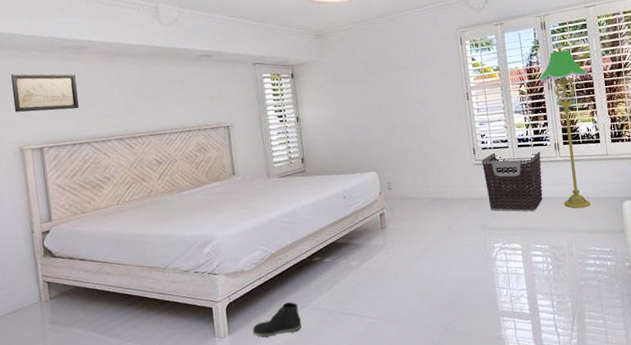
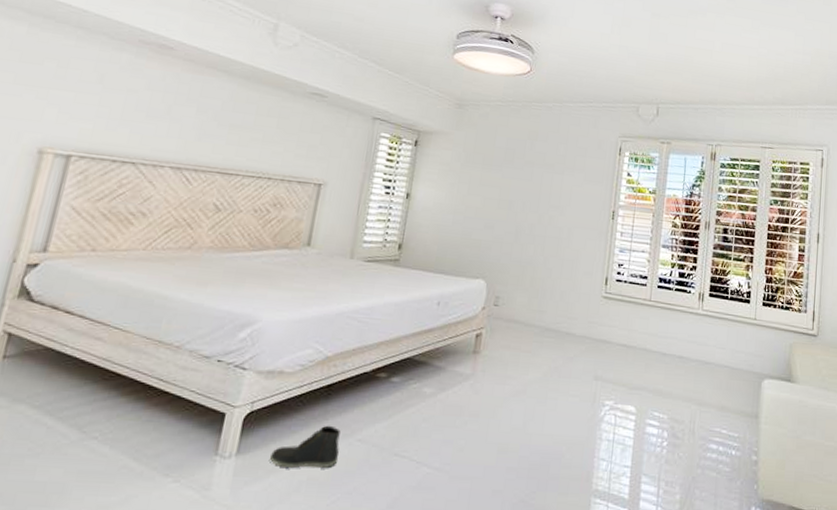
wall art: present [11,74,79,113] -> none [50,56,147,119]
clothes hamper: present [482,150,543,212] -> none [610,289,681,369]
floor lamp: present [538,47,591,209] -> none [695,184,752,378]

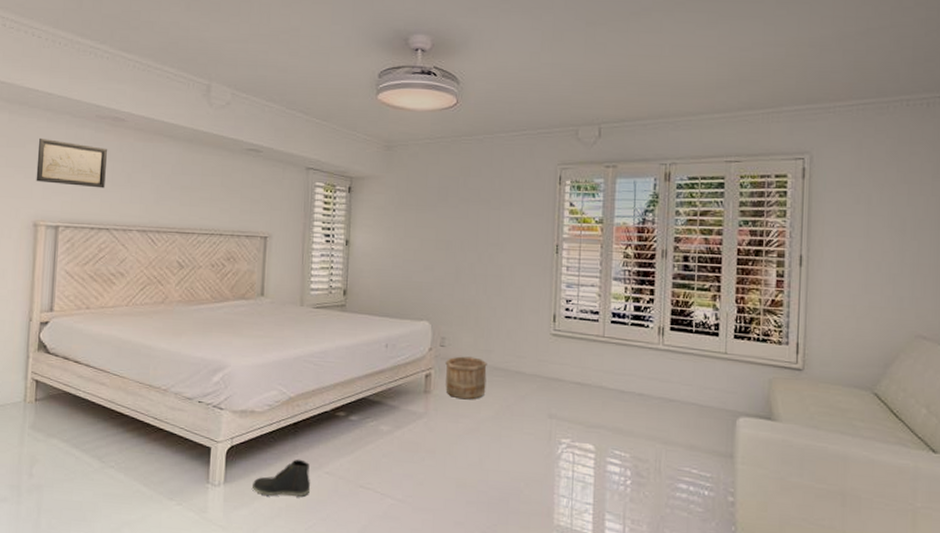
wall art: none [50,56,147,119] -> present [36,137,107,189]
wooden bucket: none [495,316,539,361] -> present [445,356,487,400]

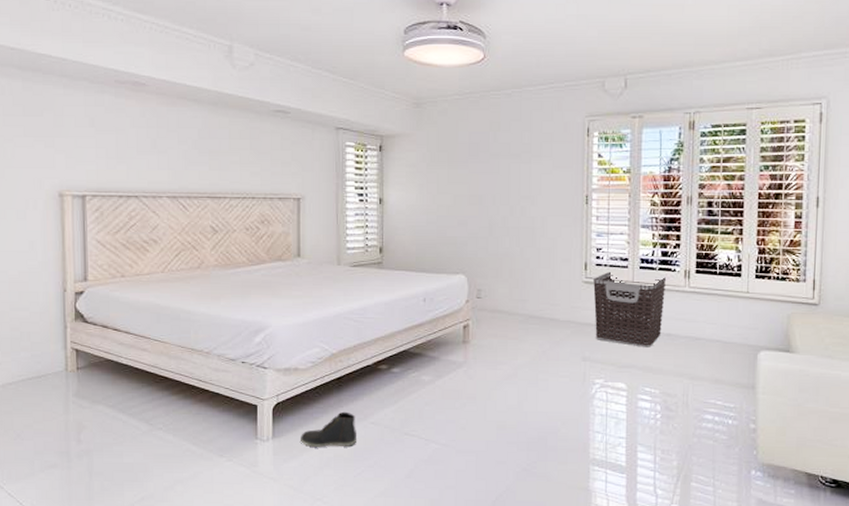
wall art: present [36,137,107,189] -> none [56,105,130,155]
wooden bucket: present [445,356,487,400] -> none [482,306,523,348]
clothes hamper: none [562,325,638,407] -> present [593,272,666,348]

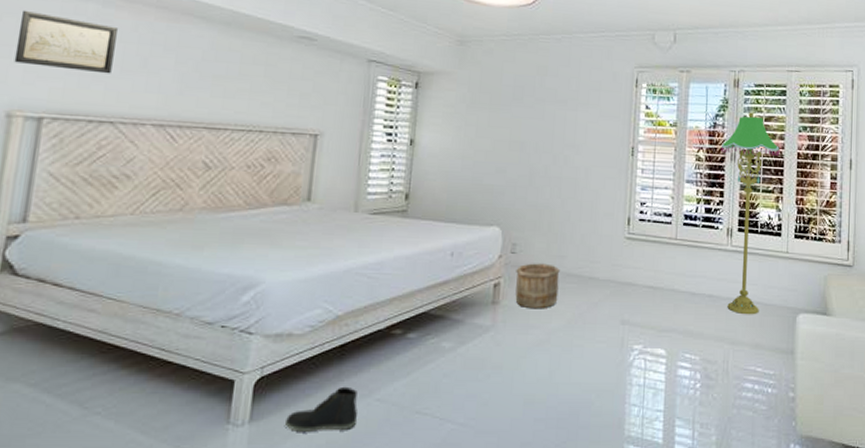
wall art: none [56,105,130,155] -> present [14,10,117,74]
wooden bucket: none [482,306,523,348] -> present [515,263,560,309]
clothes hamper: present [593,272,666,348] -> none [635,228,709,310]
floor lamp: none [676,154,740,352] -> present [720,112,780,315]

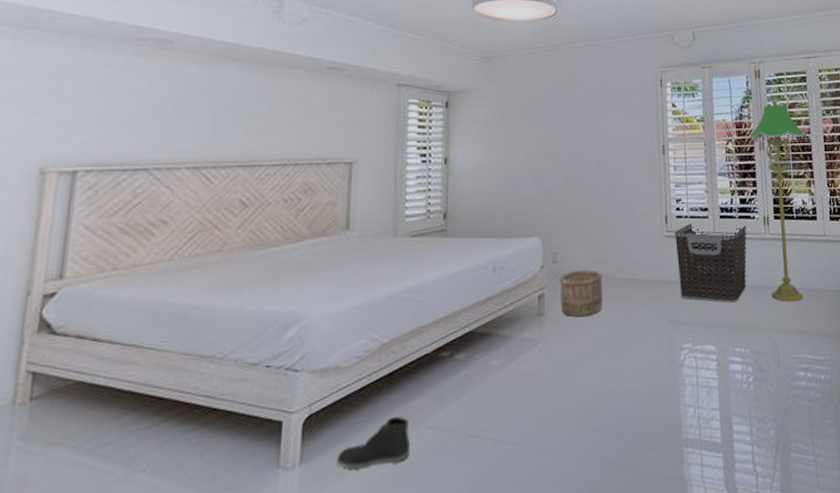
wall art: present [14,10,117,74] -> none [46,66,149,122]
clothes hamper: none [635,228,709,310] -> present [675,224,747,303]

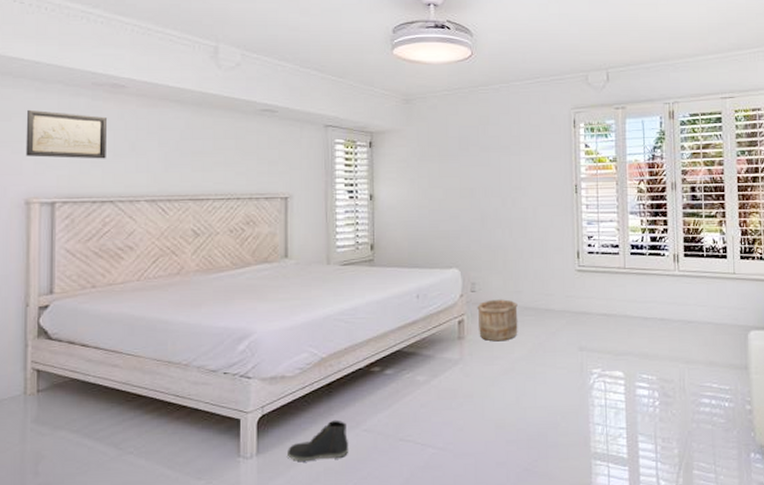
wall art: none [46,66,149,122] -> present [25,109,106,159]
clothes hamper: present [675,224,747,303] -> none [586,259,656,334]
floor lamp: present [748,101,807,302] -> none [661,141,720,335]

